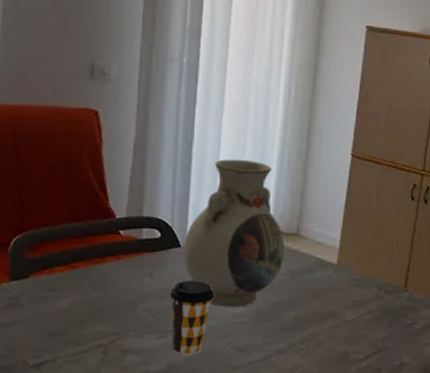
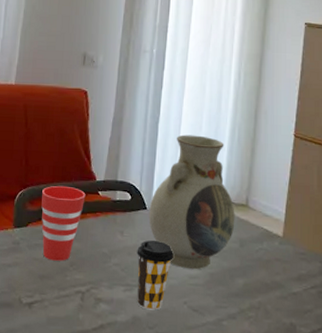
cup: none [45,227,103,314] -> present [41,185,86,261]

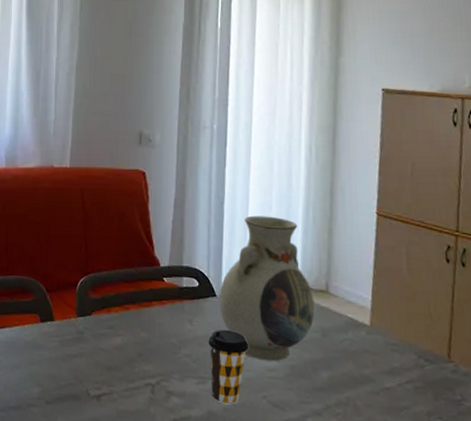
cup: present [41,185,86,261] -> none [104,272,150,352]

